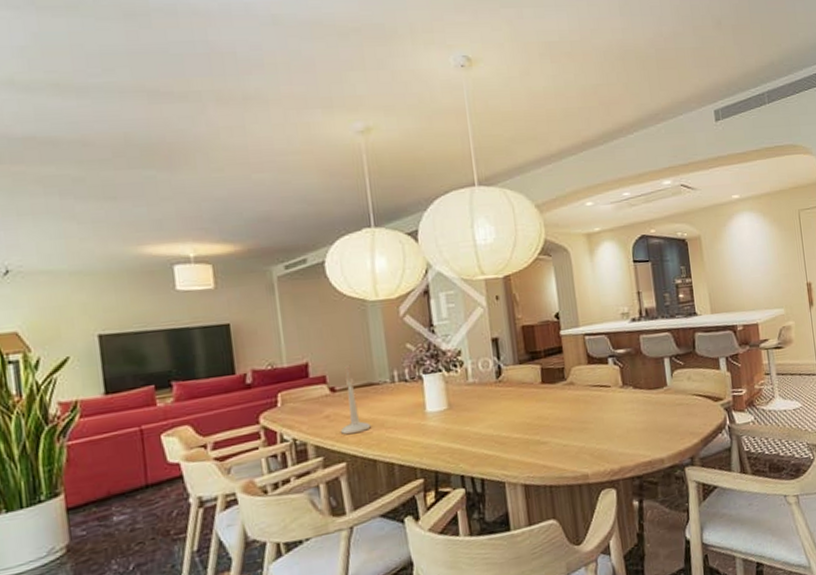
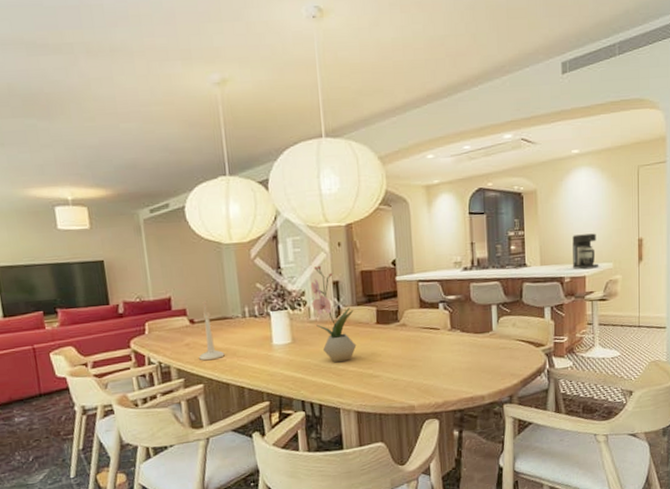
flower arrangement: none [467,321,521,430] -> present [310,265,357,363]
coffee maker: none [741,278,771,317] -> present [572,233,599,270]

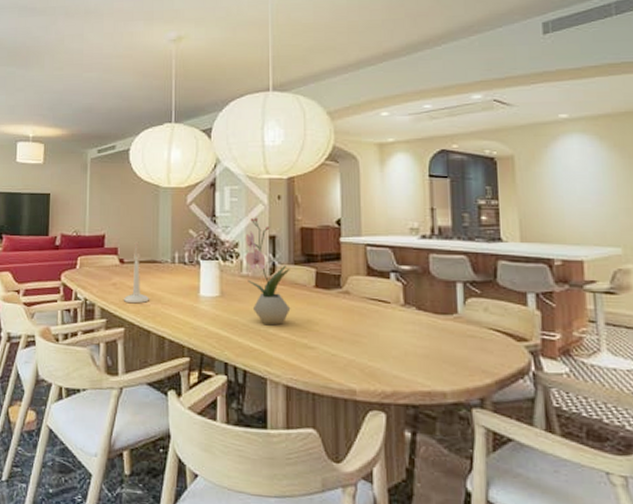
coffee maker: present [572,233,599,270] -> none [563,210,603,253]

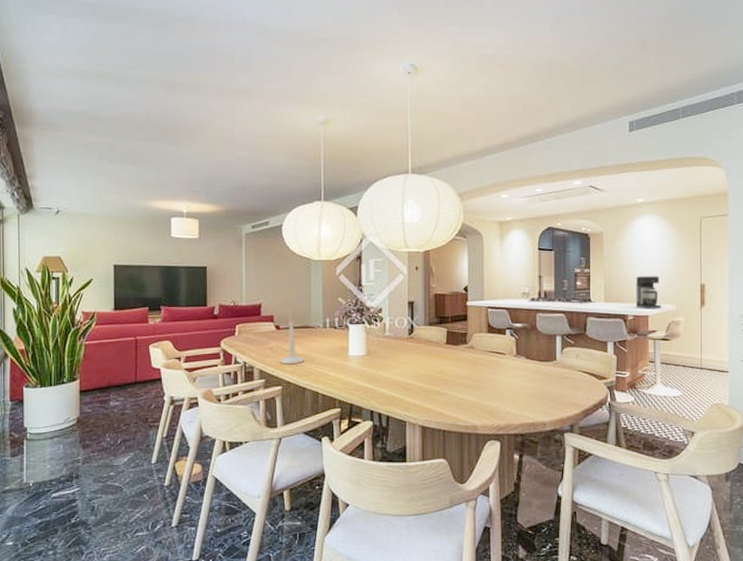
flower arrangement: present [245,217,291,326] -> none [387,285,426,378]
coffee maker: none [563,210,603,253] -> present [635,276,662,309]

